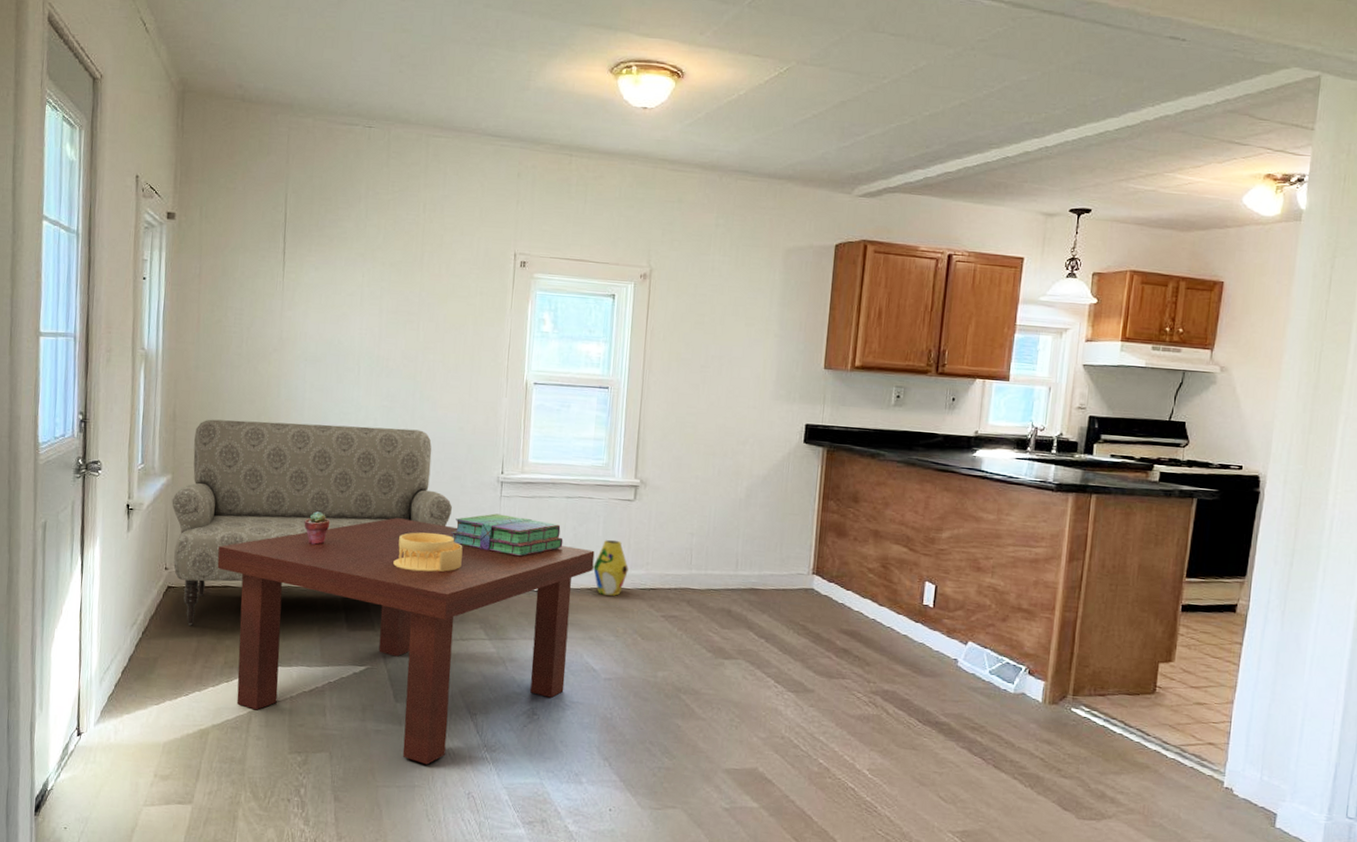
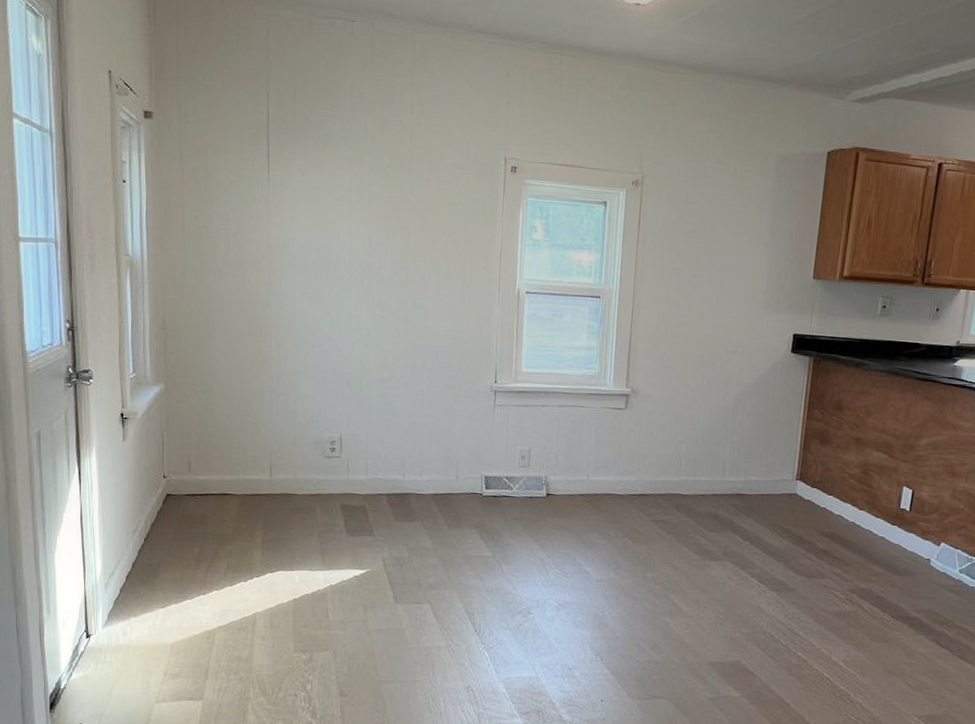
sofa: present [172,419,453,626] -> none [166,327,447,532]
coffee table: present [217,518,595,765] -> none [215,426,587,661]
potted succulent: present [304,511,331,545] -> none [300,420,326,453]
architectural model: present [393,532,463,572] -> none [390,440,458,480]
stack of books: present [451,513,563,557] -> none [446,422,556,464]
vase: present [593,539,629,596] -> none [585,447,620,502]

